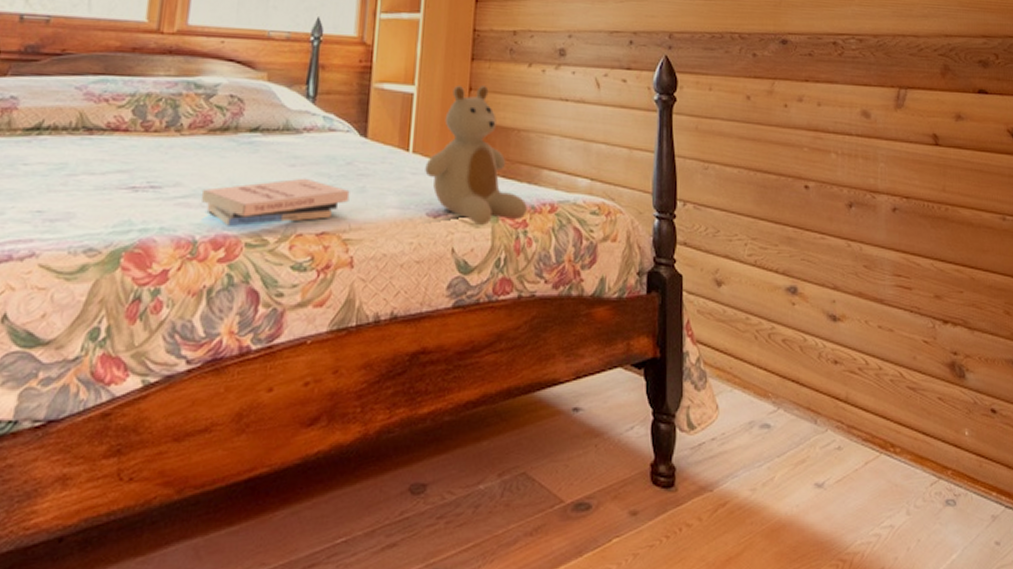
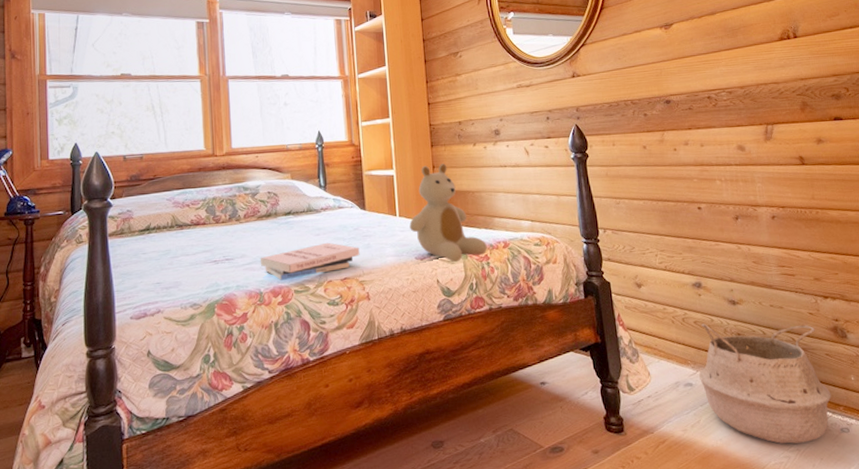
woven basket: none [781,343,939,517] -> present [699,323,832,444]

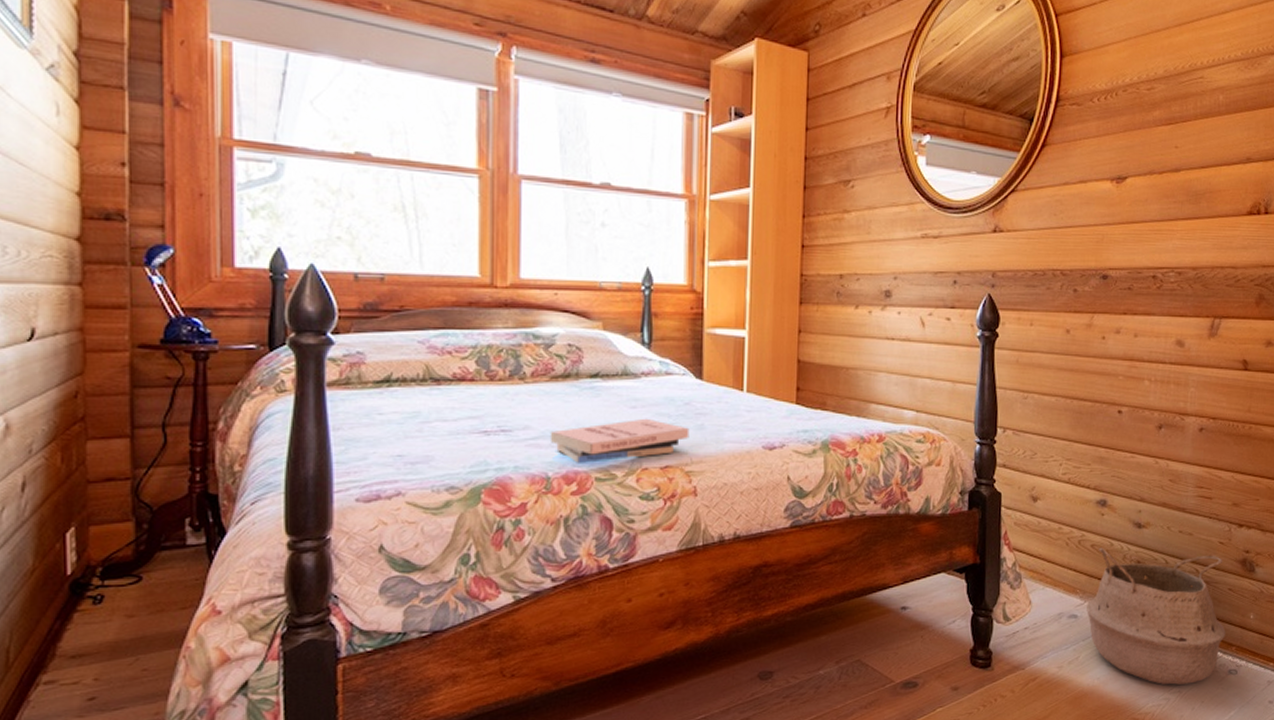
stuffed bear: present [409,164,487,262] -> none [759,328,857,455]

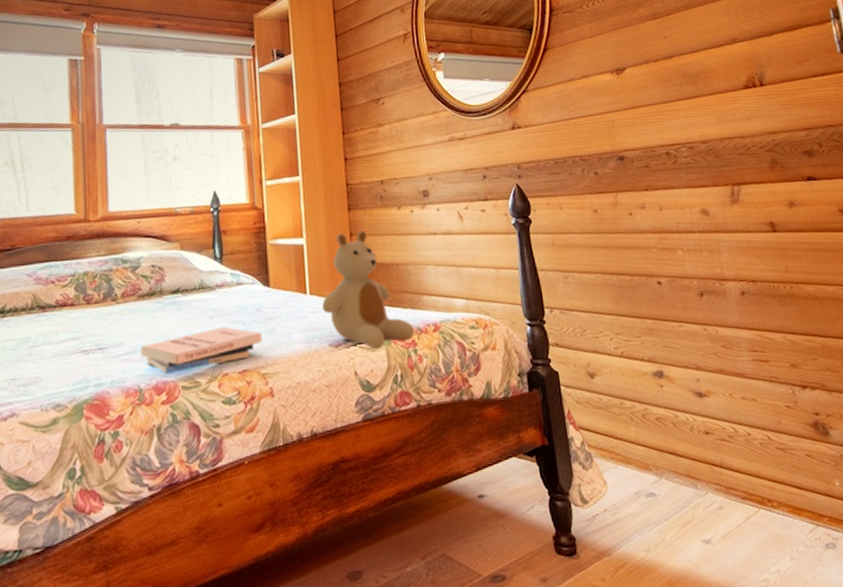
stuffed bear: none [759,328,857,455] -> present [322,231,414,349]
woven basket: present [1086,547,1226,685] -> none [663,420,814,564]

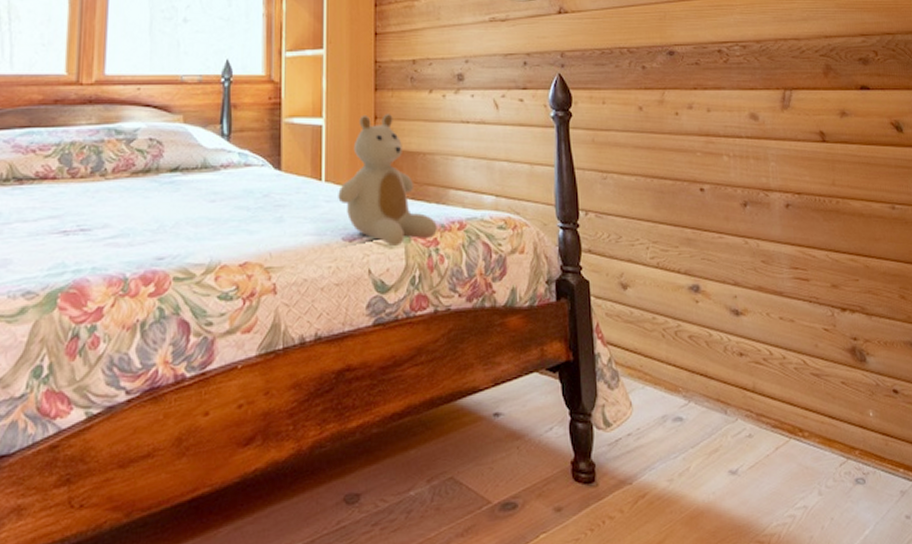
books: present [140,326,262,374] -> none [128,212,269,262]

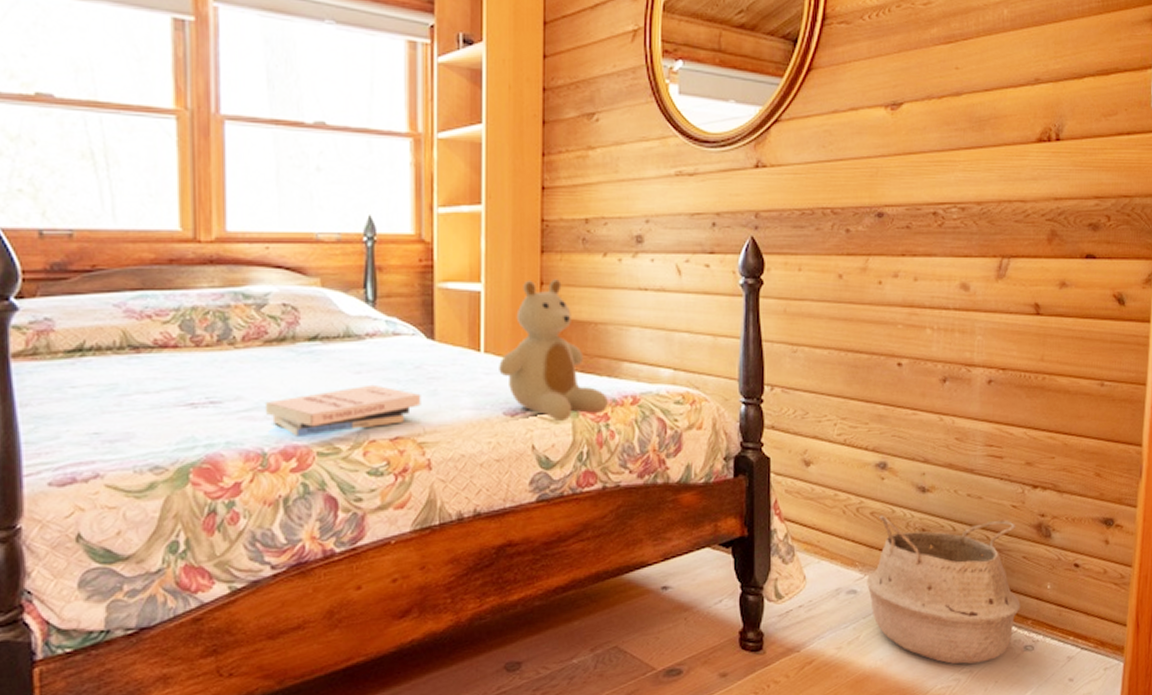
books: none [128,212,269,262] -> present [264,384,421,437]
woven basket: none [692,338,846,499] -> present [867,515,1021,664]

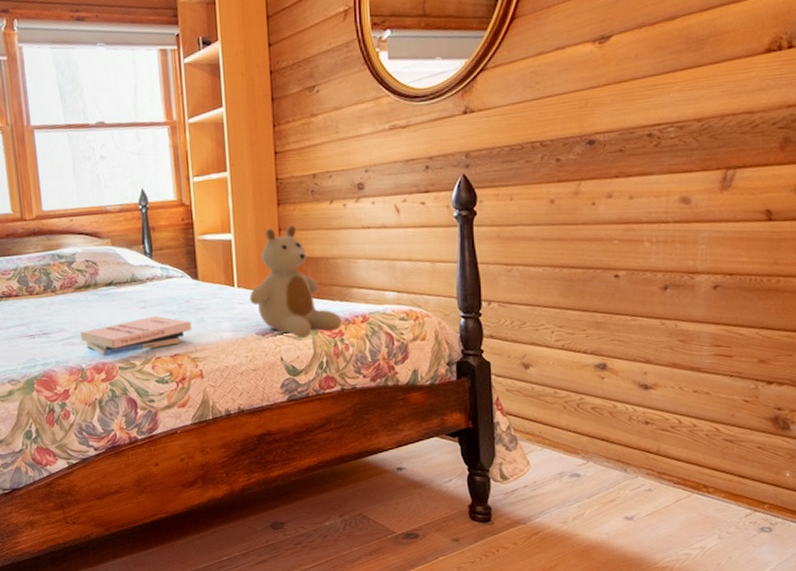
woven basket: present [867,515,1021,664] -> none [590,409,756,541]

